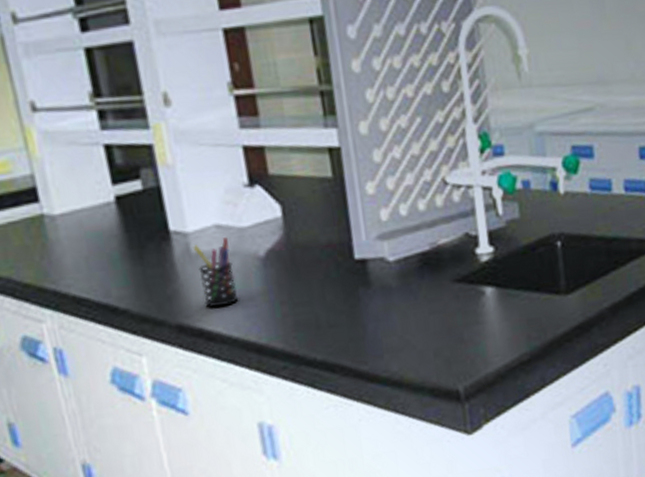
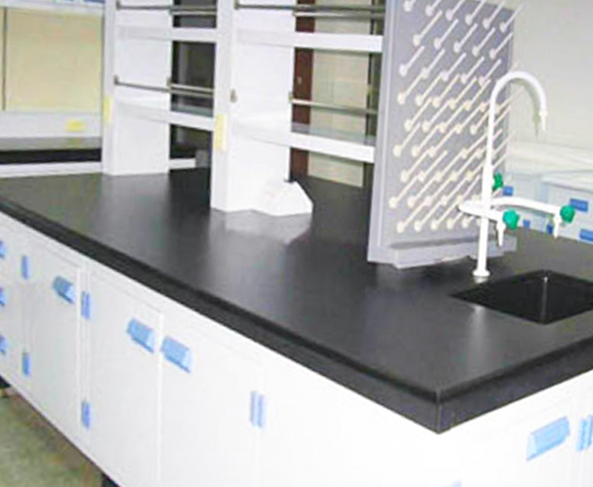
pen holder: present [192,237,239,307] -> none [227,222,260,282]

